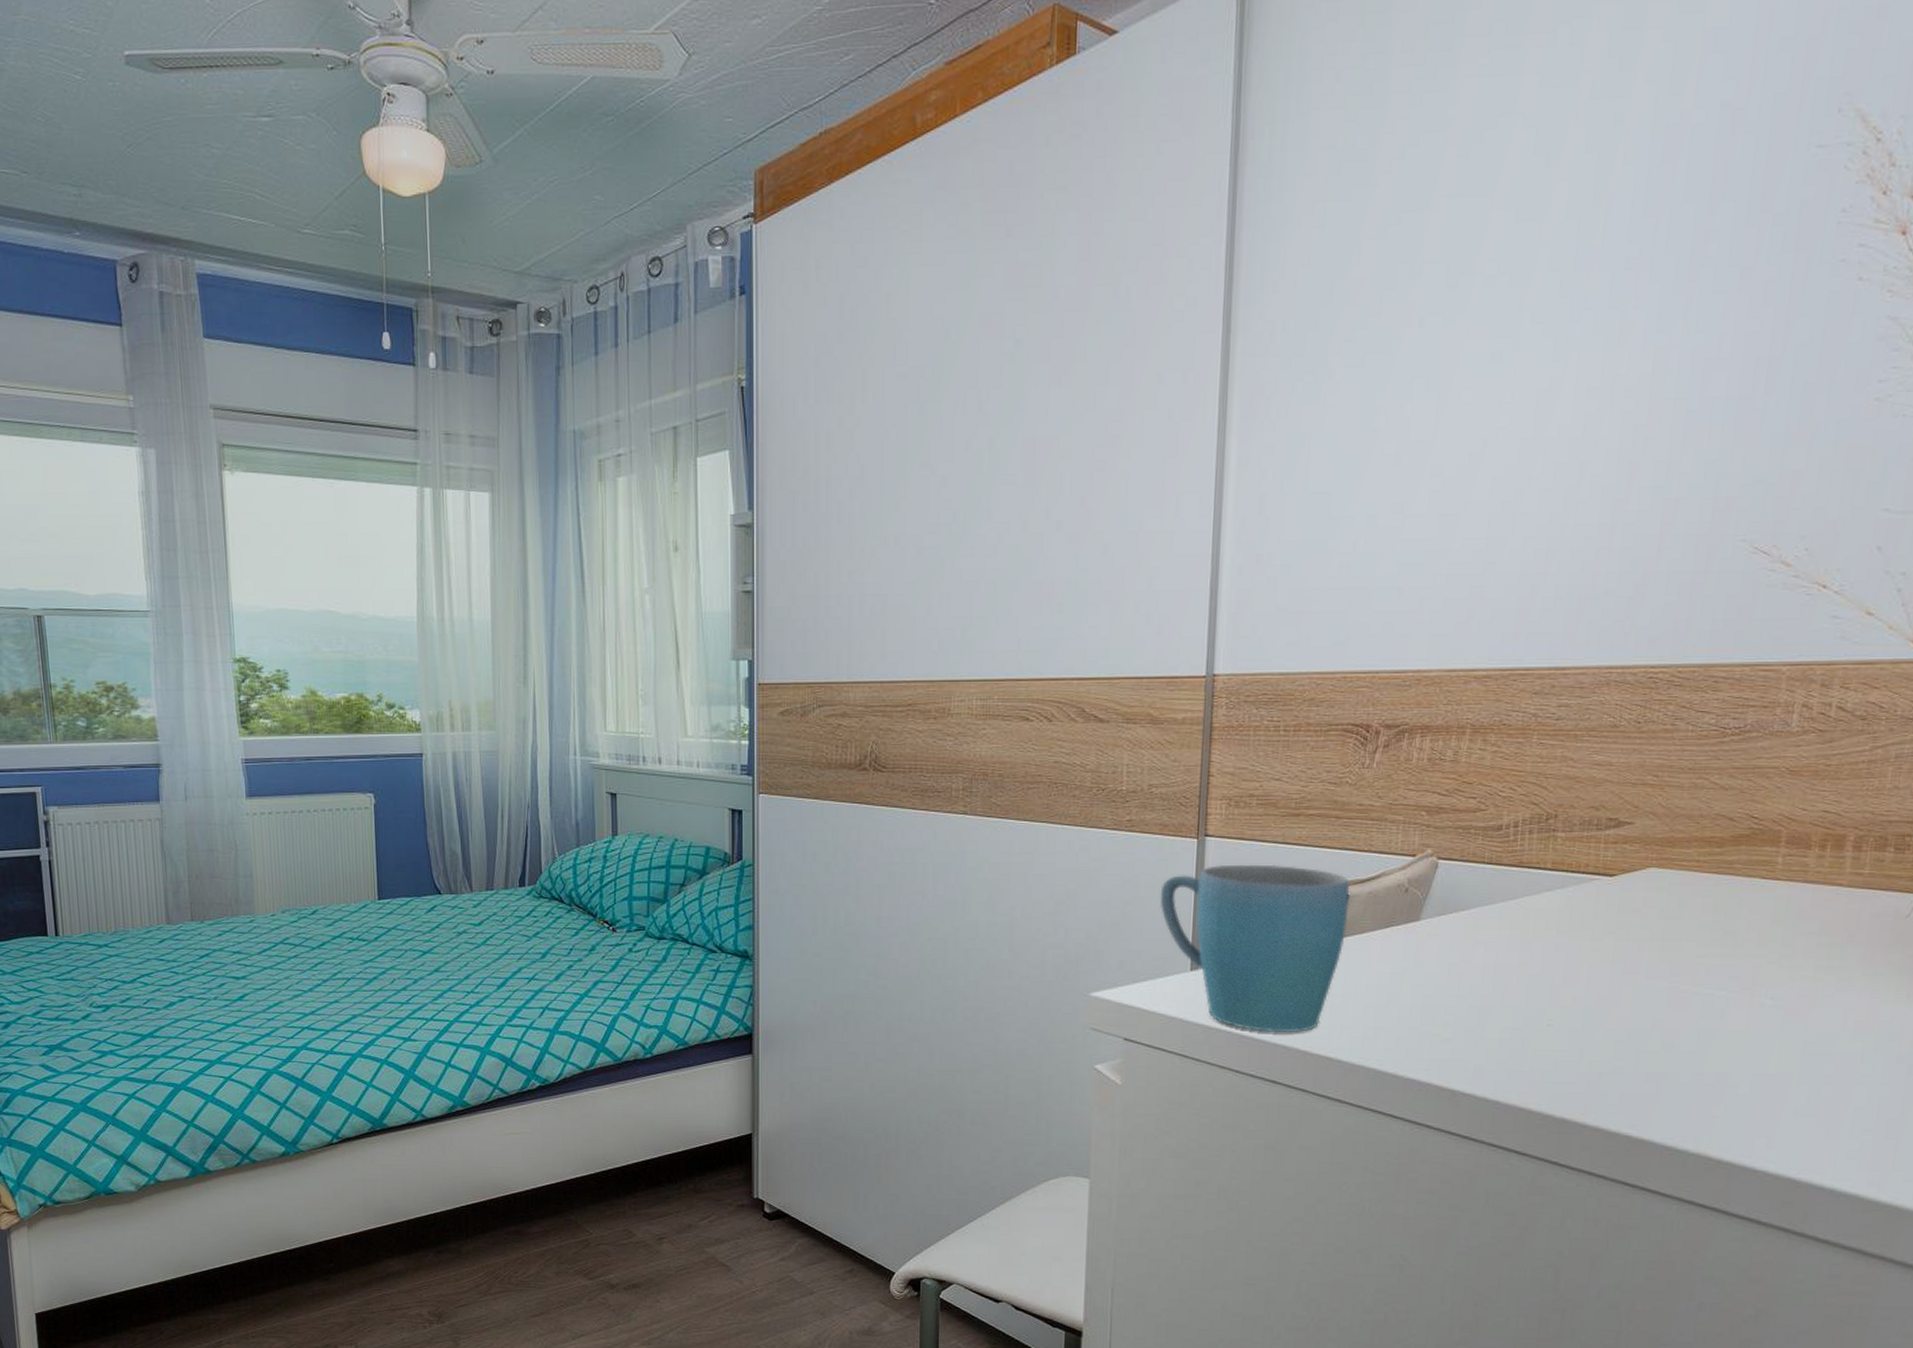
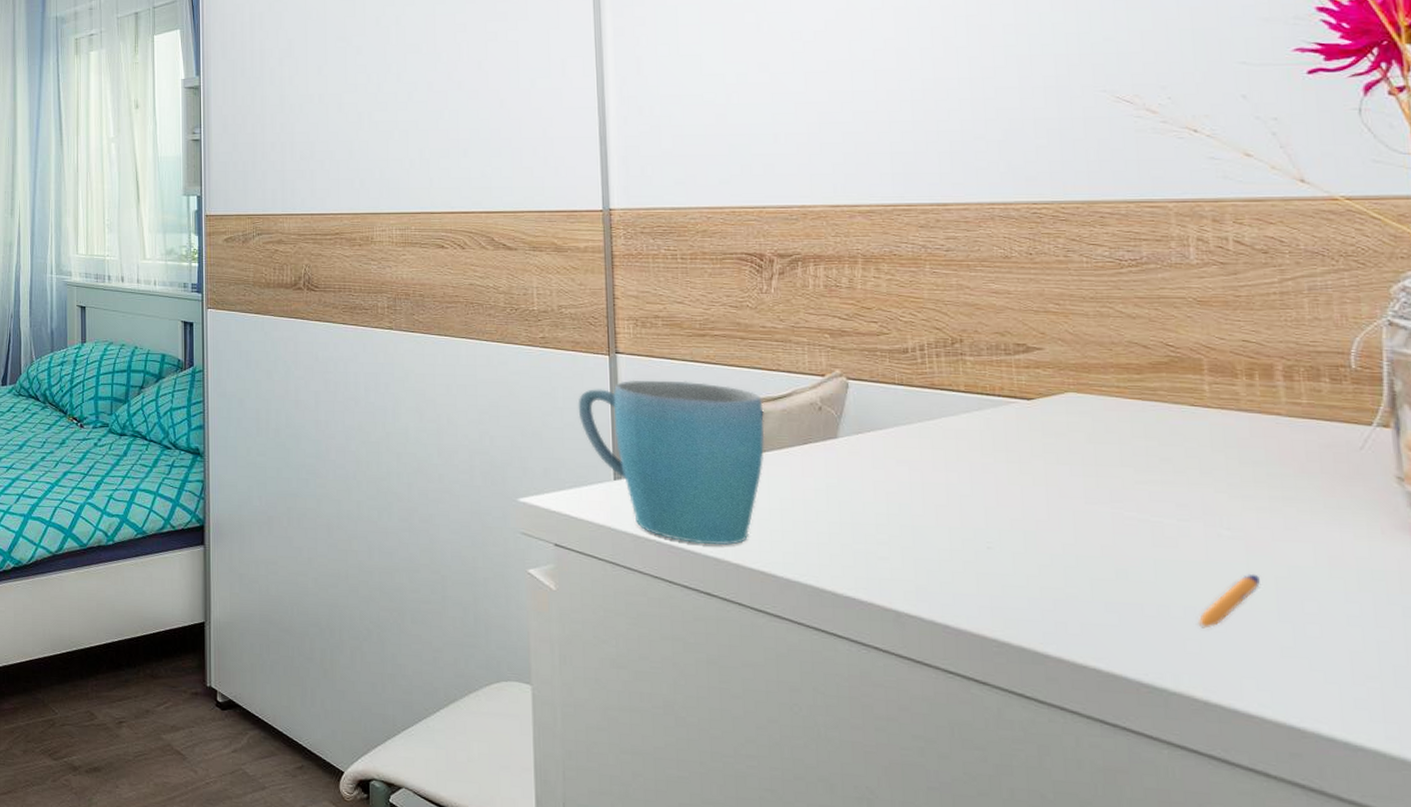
pen: none [1726,1040,1790,1093] -> present [1197,573,1260,629]

